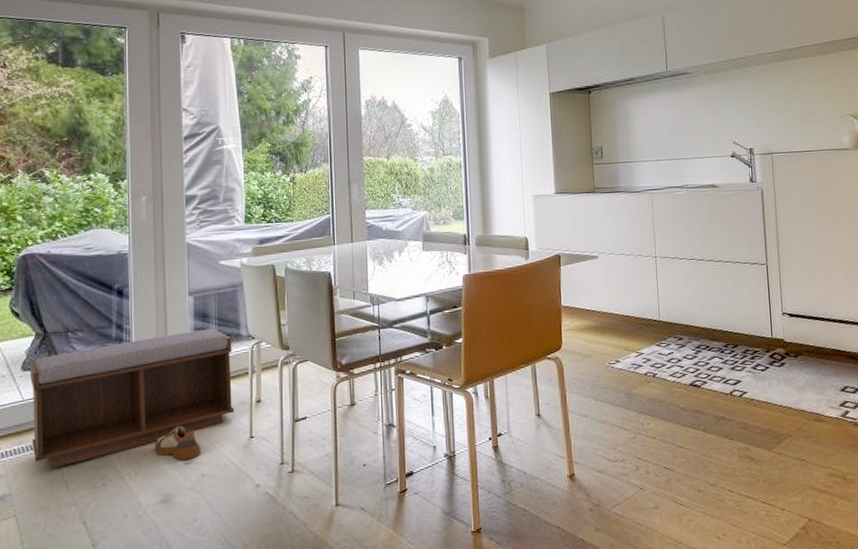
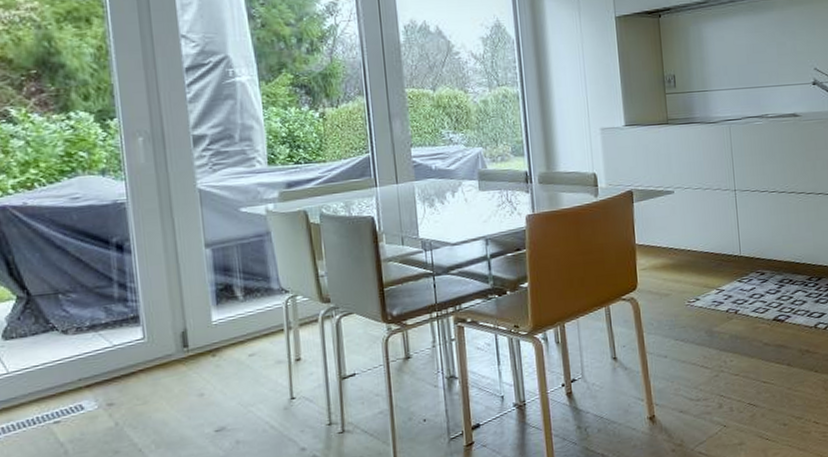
bench: present [29,328,235,468] -> none [11,283,271,446]
shoe: present [155,425,201,461] -> none [177,390,234,428]

